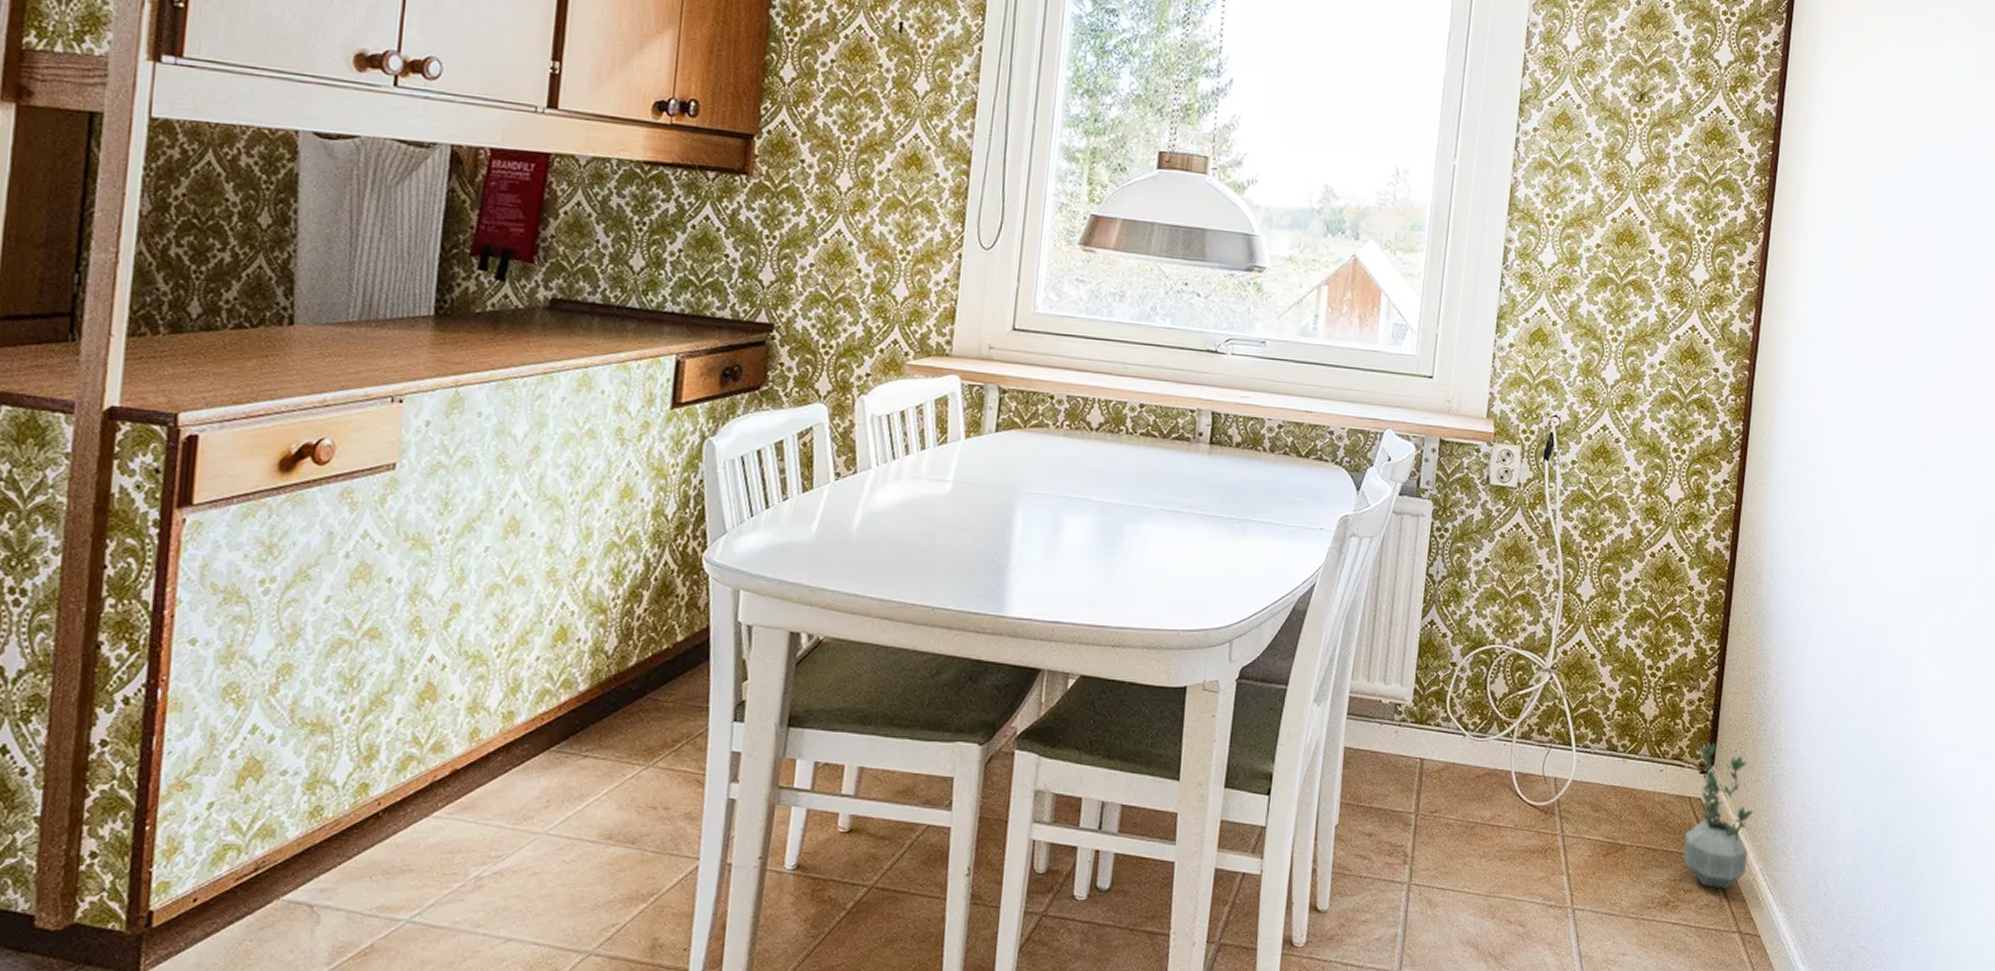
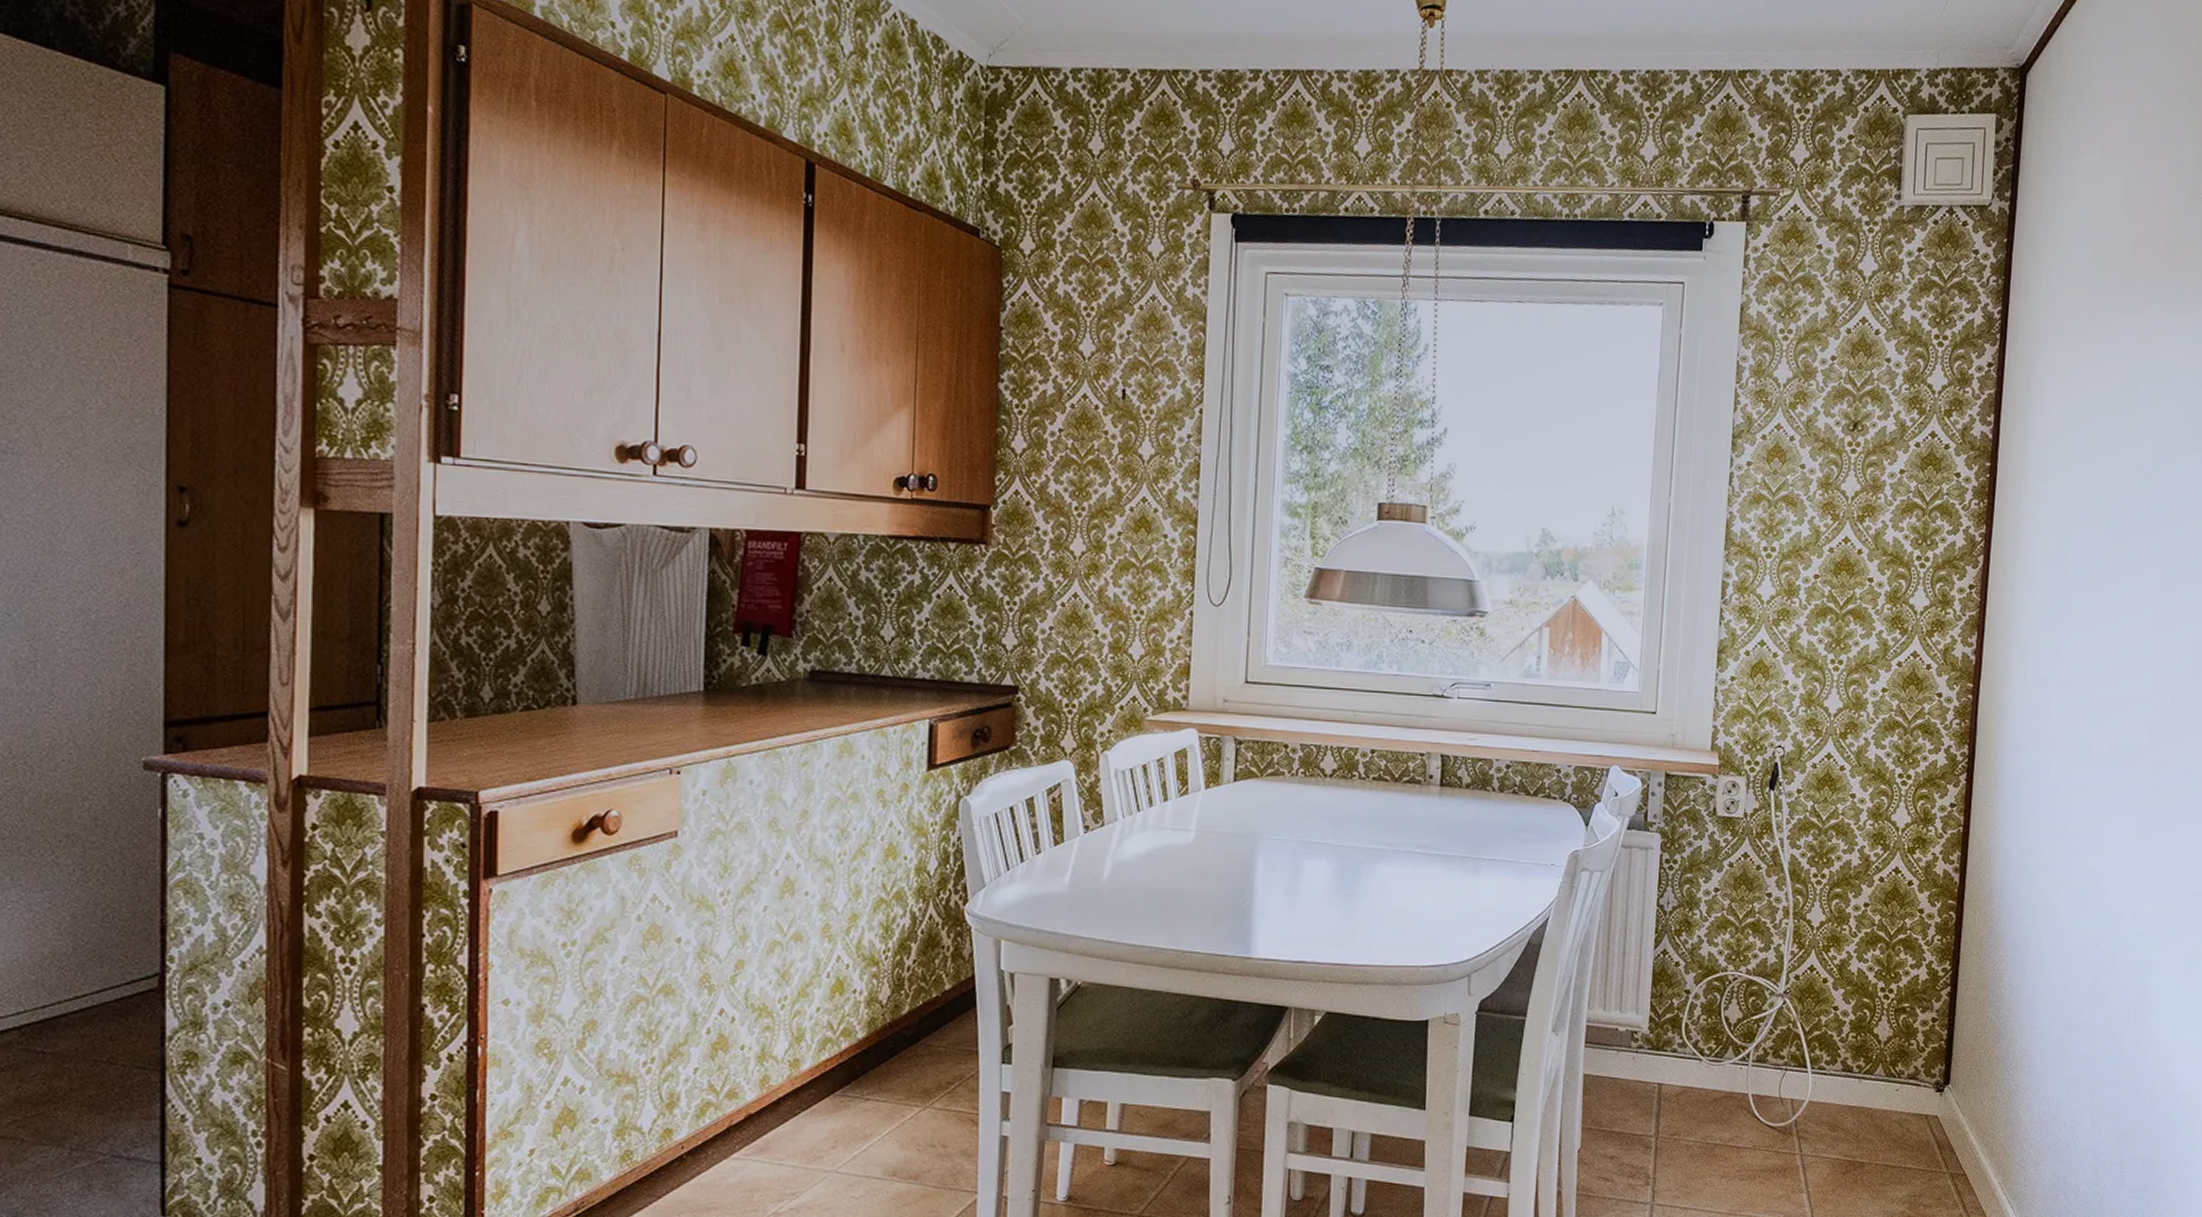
potted plant: present [1683,742,1754,889] -> none [1921,1061,1991,1203]

